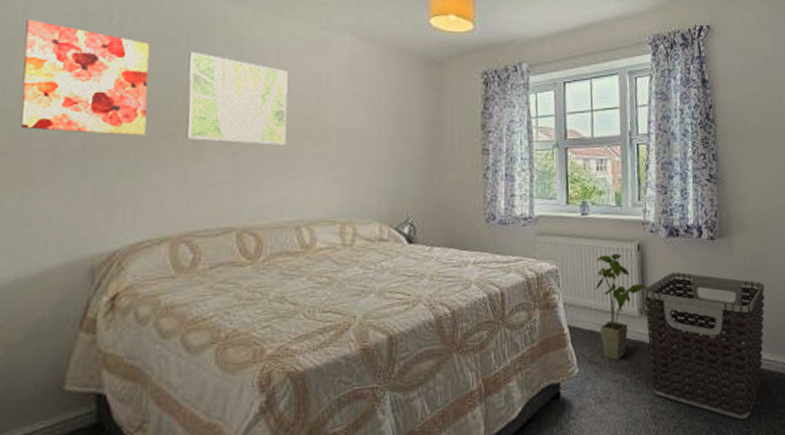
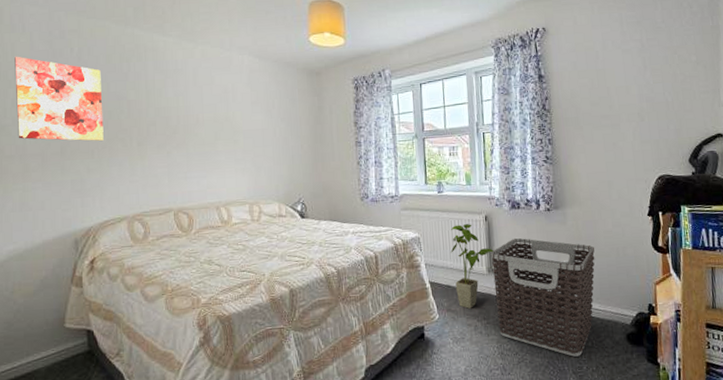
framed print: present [186,52,288,145] -> none [130,75,205,145]

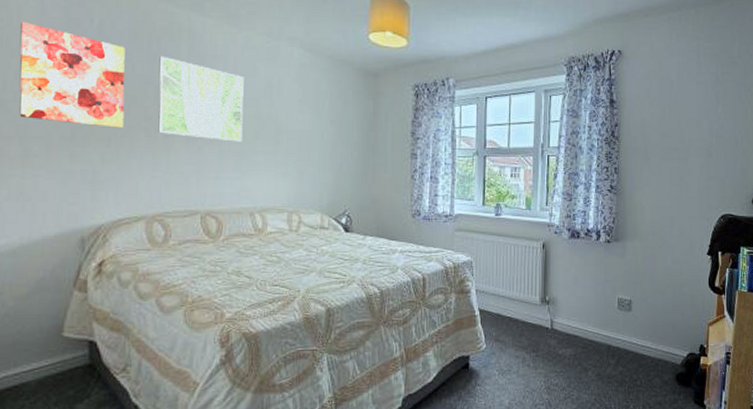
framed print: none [130,75,205,145] -> present [158,57,244,142]
house plant: present [450,224,494,309] -> none [504,251,549,340]
clothes hamper: present [490,238,595,357] -> none [545,268,652,395]

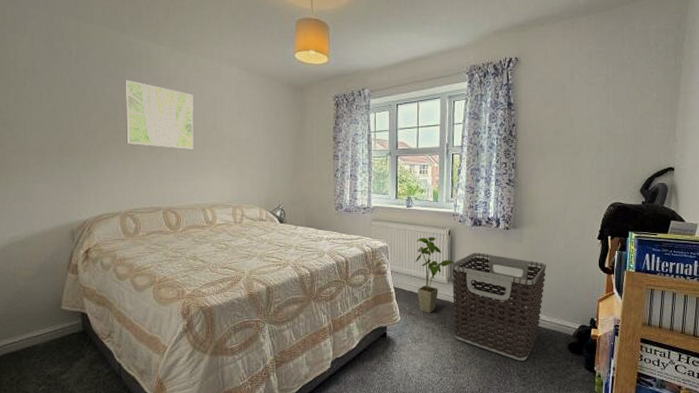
wall art: present [19,21,125,129] -> none [16,55,99,142]
house plant: none [504,251,549,340] -> present [415,237,454,313]
clothes hamper: none [545,268,652,395] -> present [451,252,547,361]

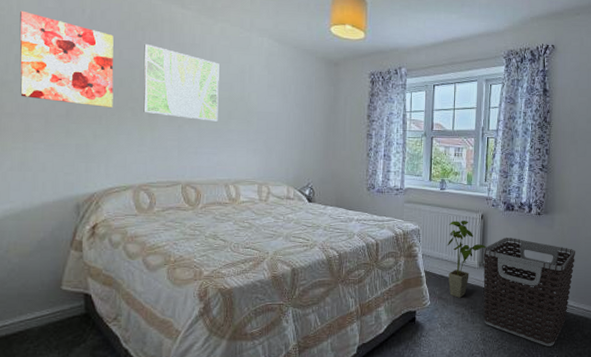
wall art: none [16,55,99,142] -> present [19,10,114,109]

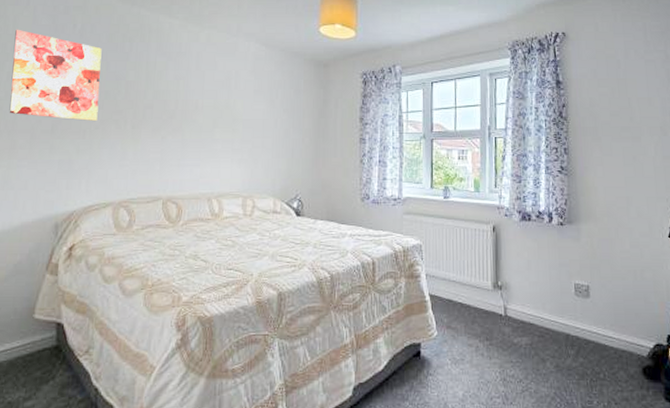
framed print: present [143,44,219,122] -> none [127,55,205,131]
house plant: present [447,221,486,298] -> none [454,234,501,327]
clothes hamper: present [483,237,576,346] -> none [497,252,611,389]

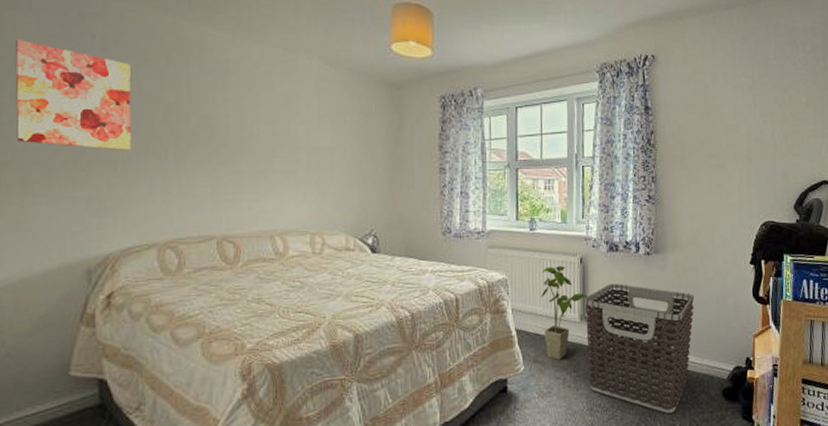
house plant: none [454,234,501,327] -> present [541,266,588,360]
clothes hamper: none [497,252,611,389] -> present [584,283,695,413]

